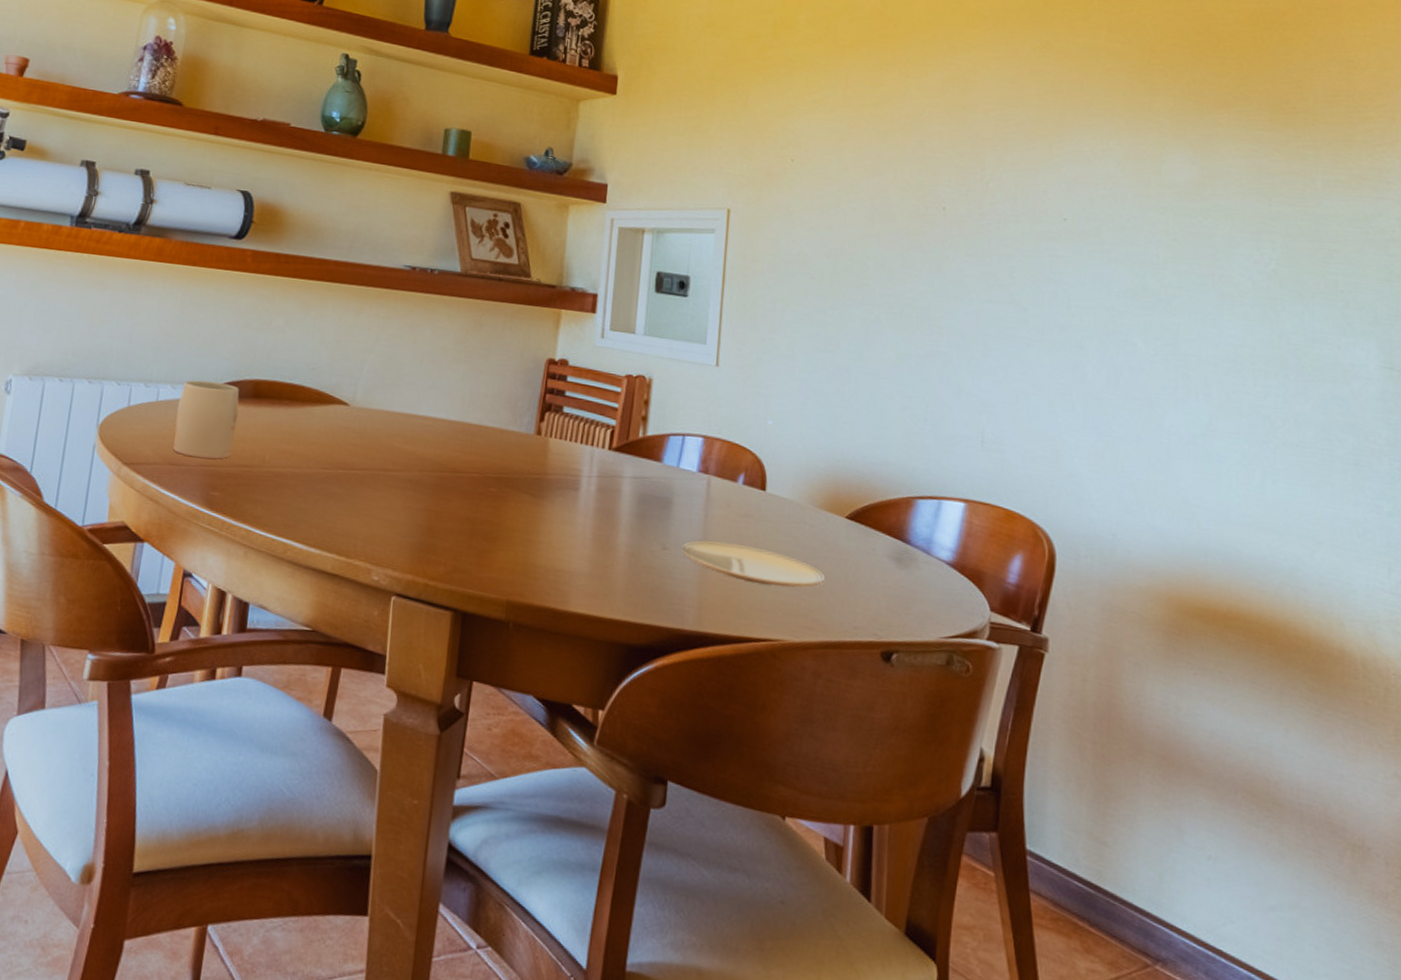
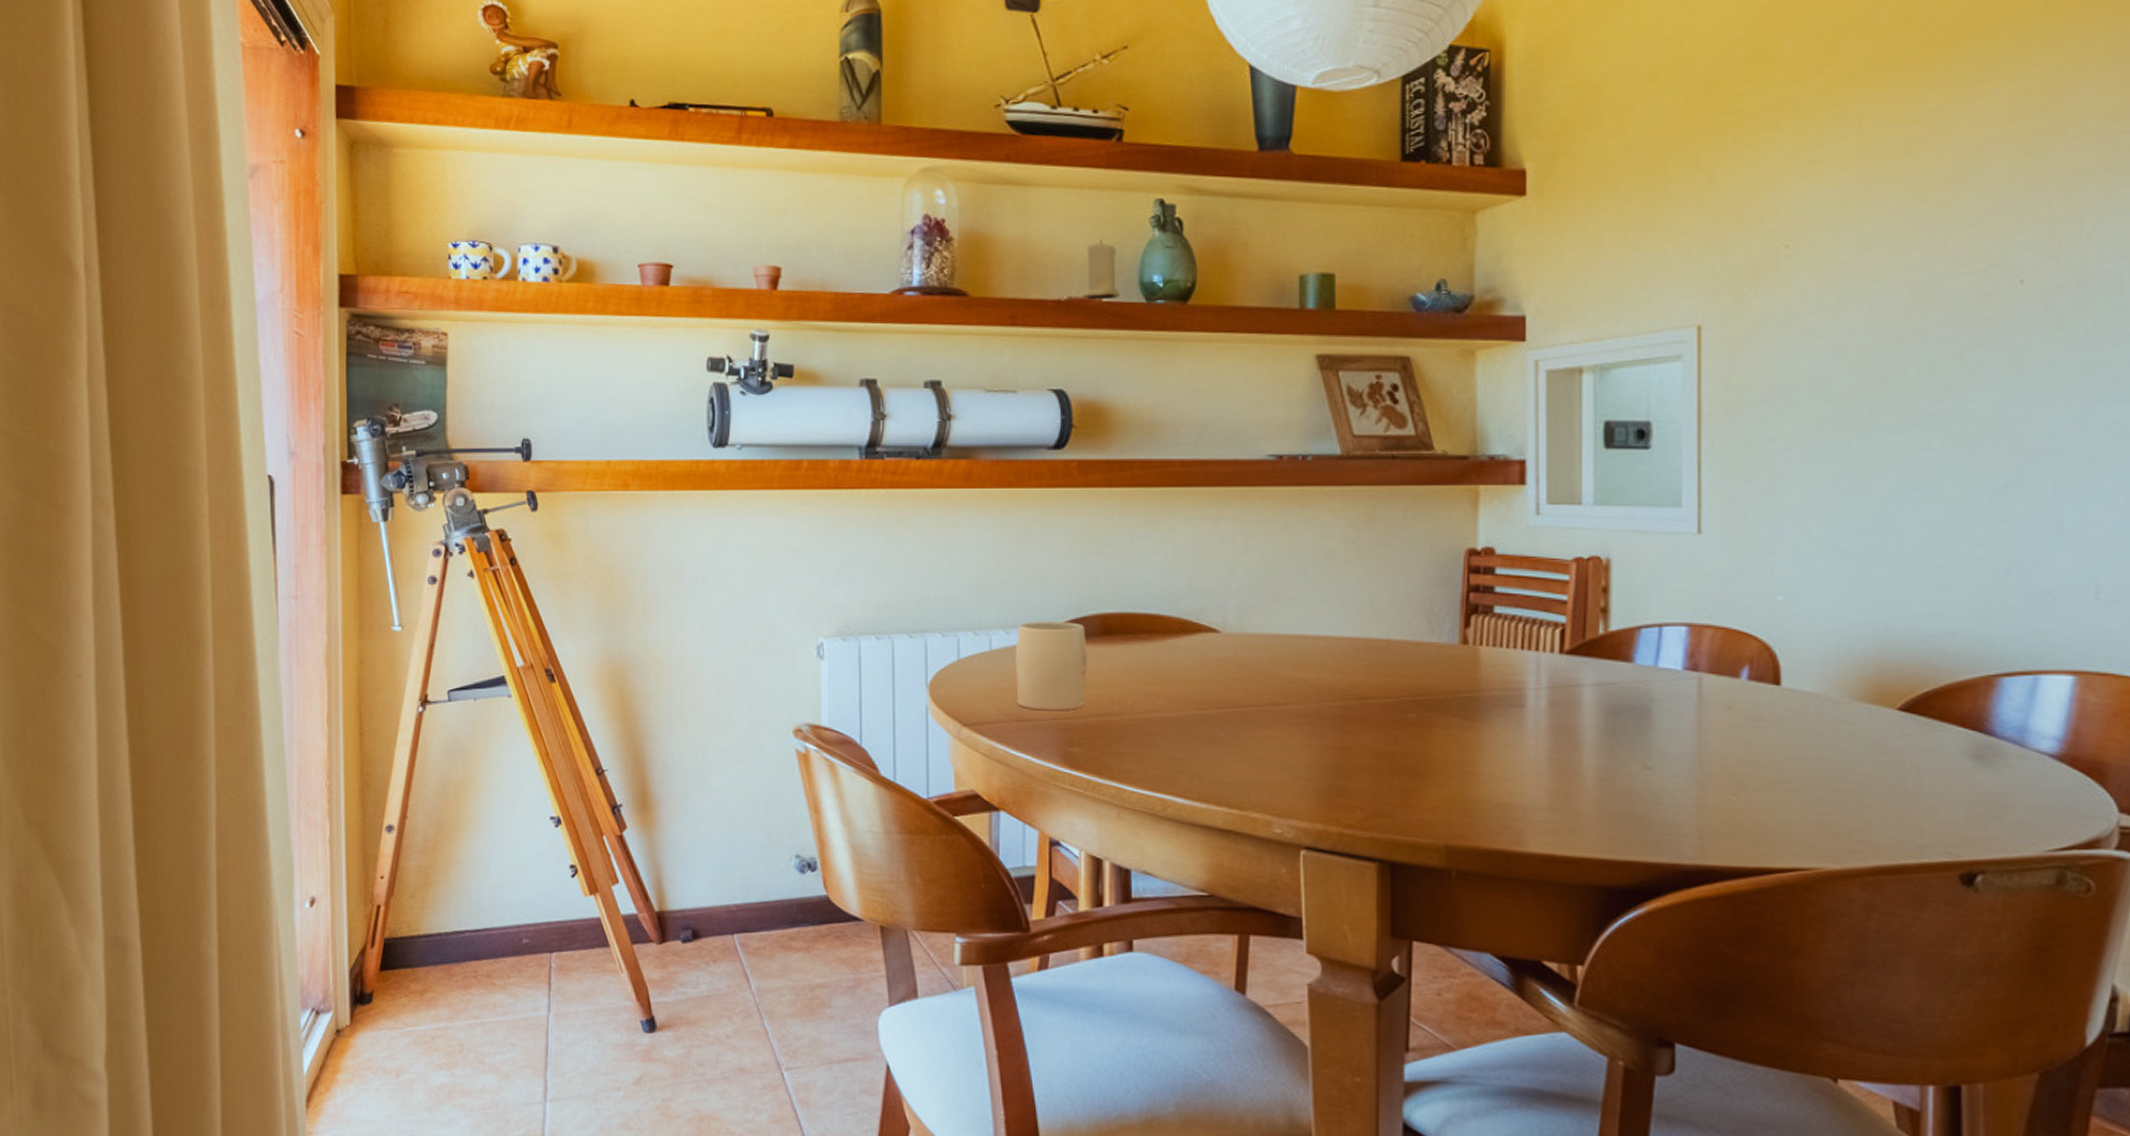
candle: none [275,78,307,126] -> present [1082,240,1121,301]
plate: present [681,540,826,588] -> none [1669,753,1874,803]

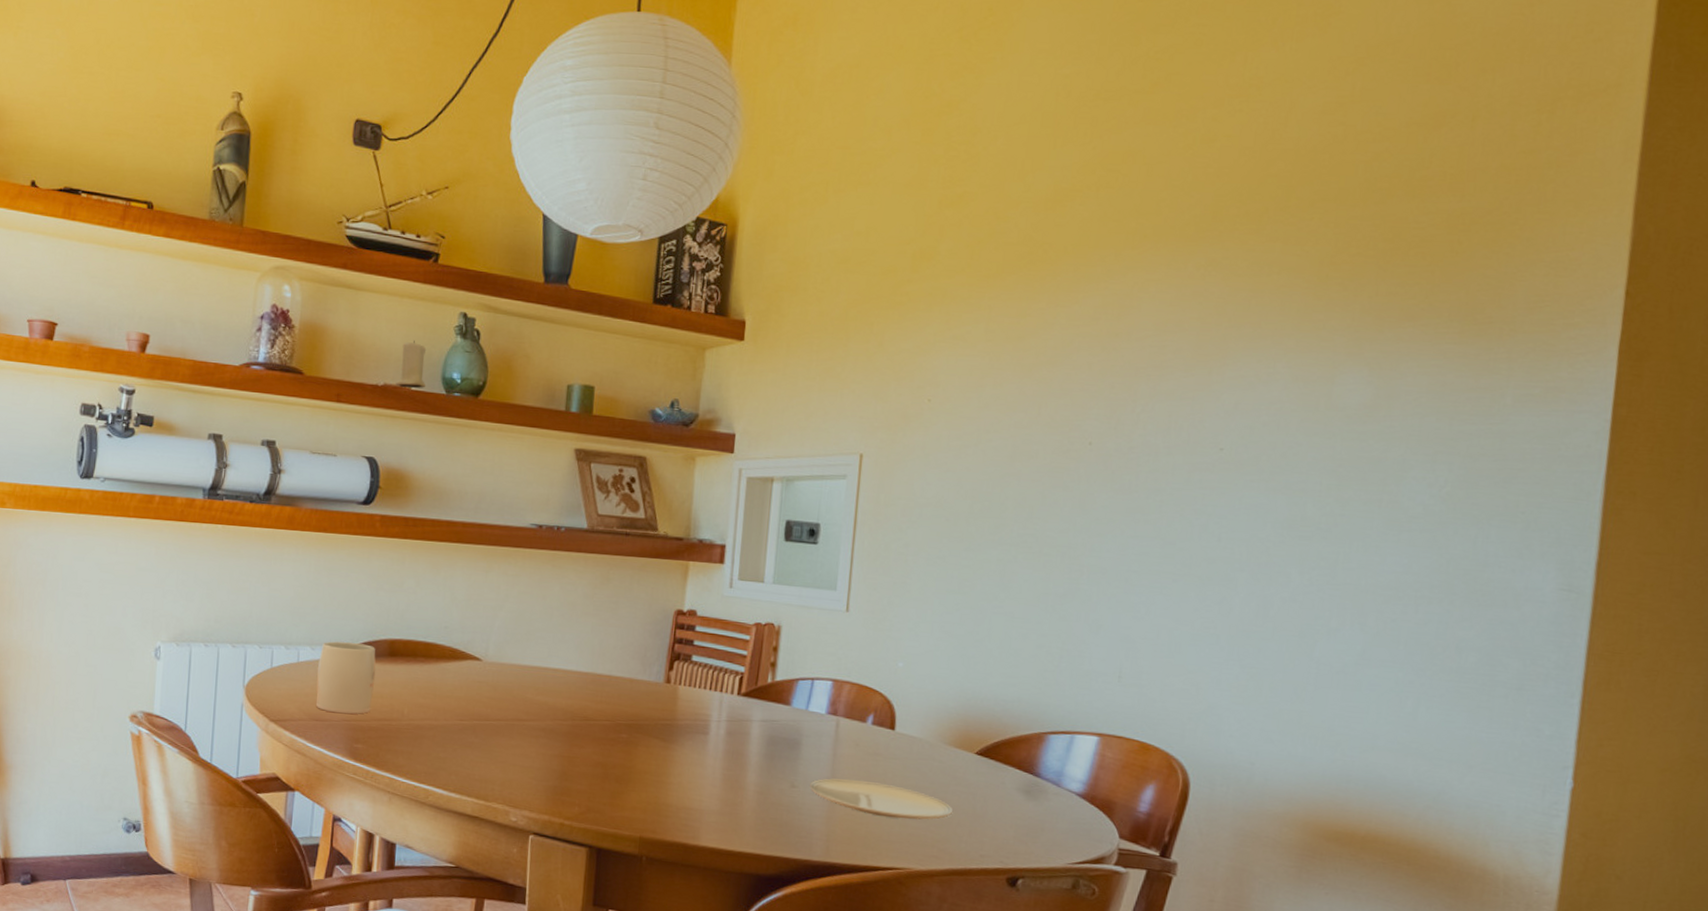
plate: none [1669,753,1874,803] -> present [810,778,954,820]

